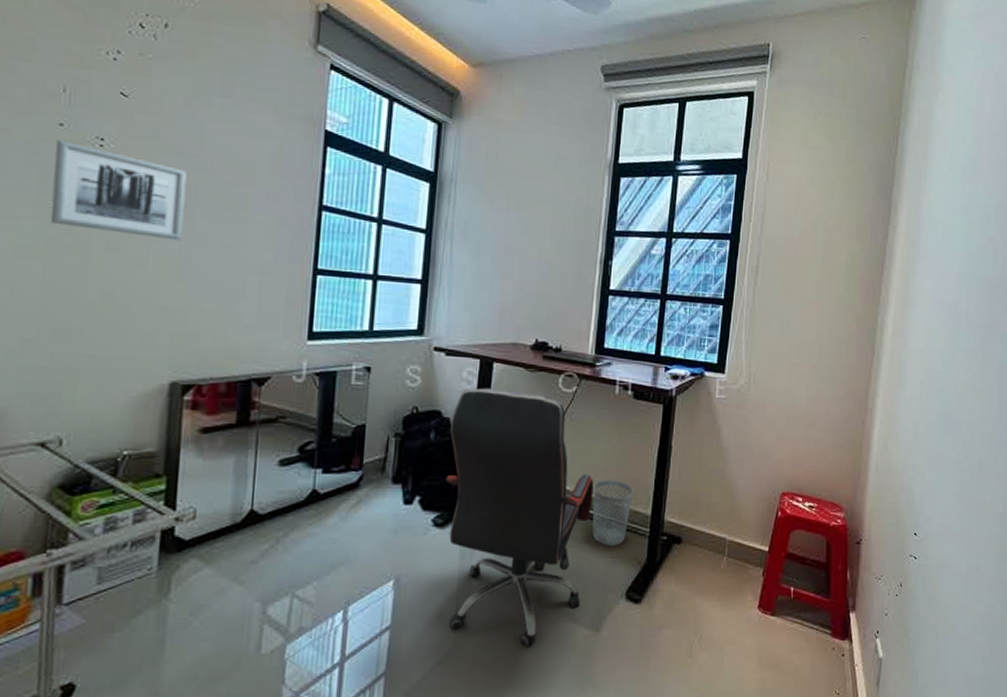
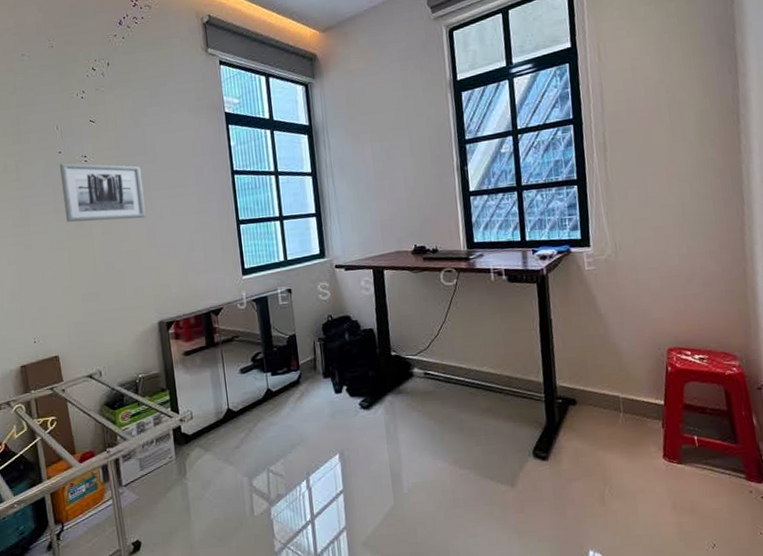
office chair: present [445,387,594,647] -> none [359,290,493,503]
wastebasket: present [592,480,634,546] -> none [487,355,524,412]

